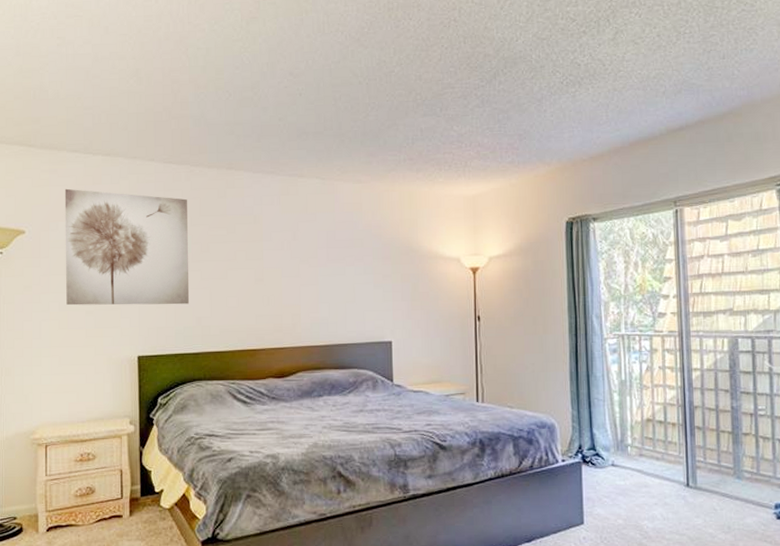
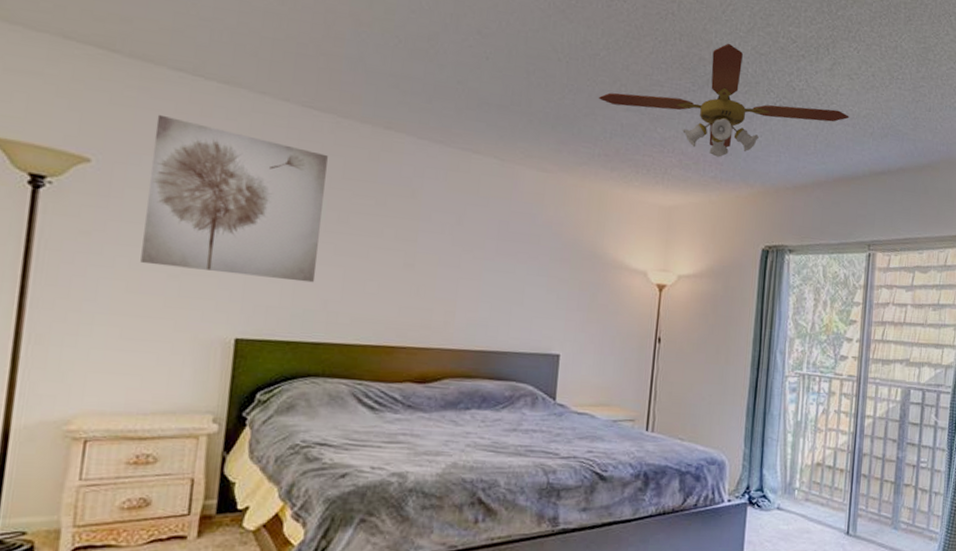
ceiling fan: none [398,35,639,143] -> present [599,43,849,158]

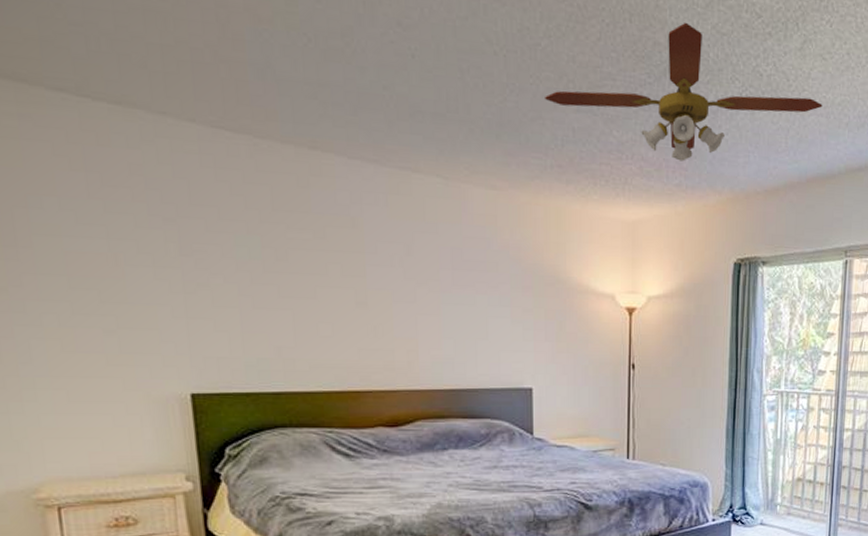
wall art: present [140,114,328,283] -> none [48,146,264,329]

